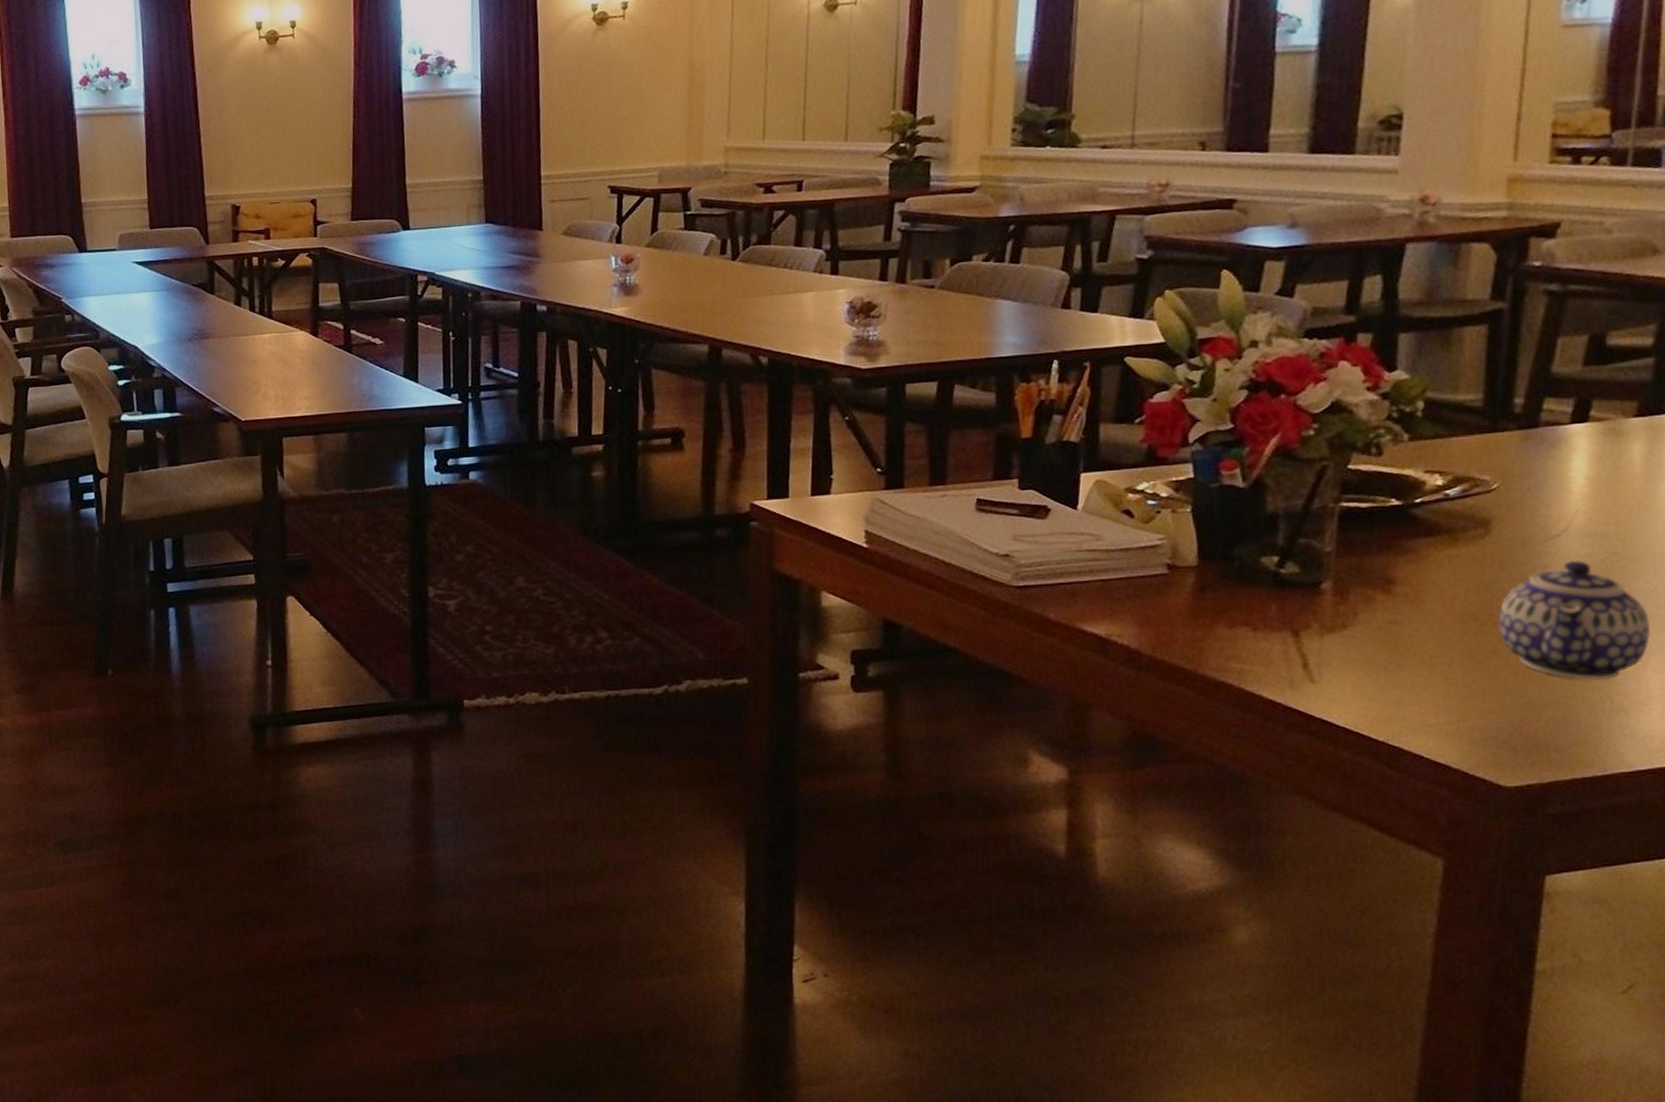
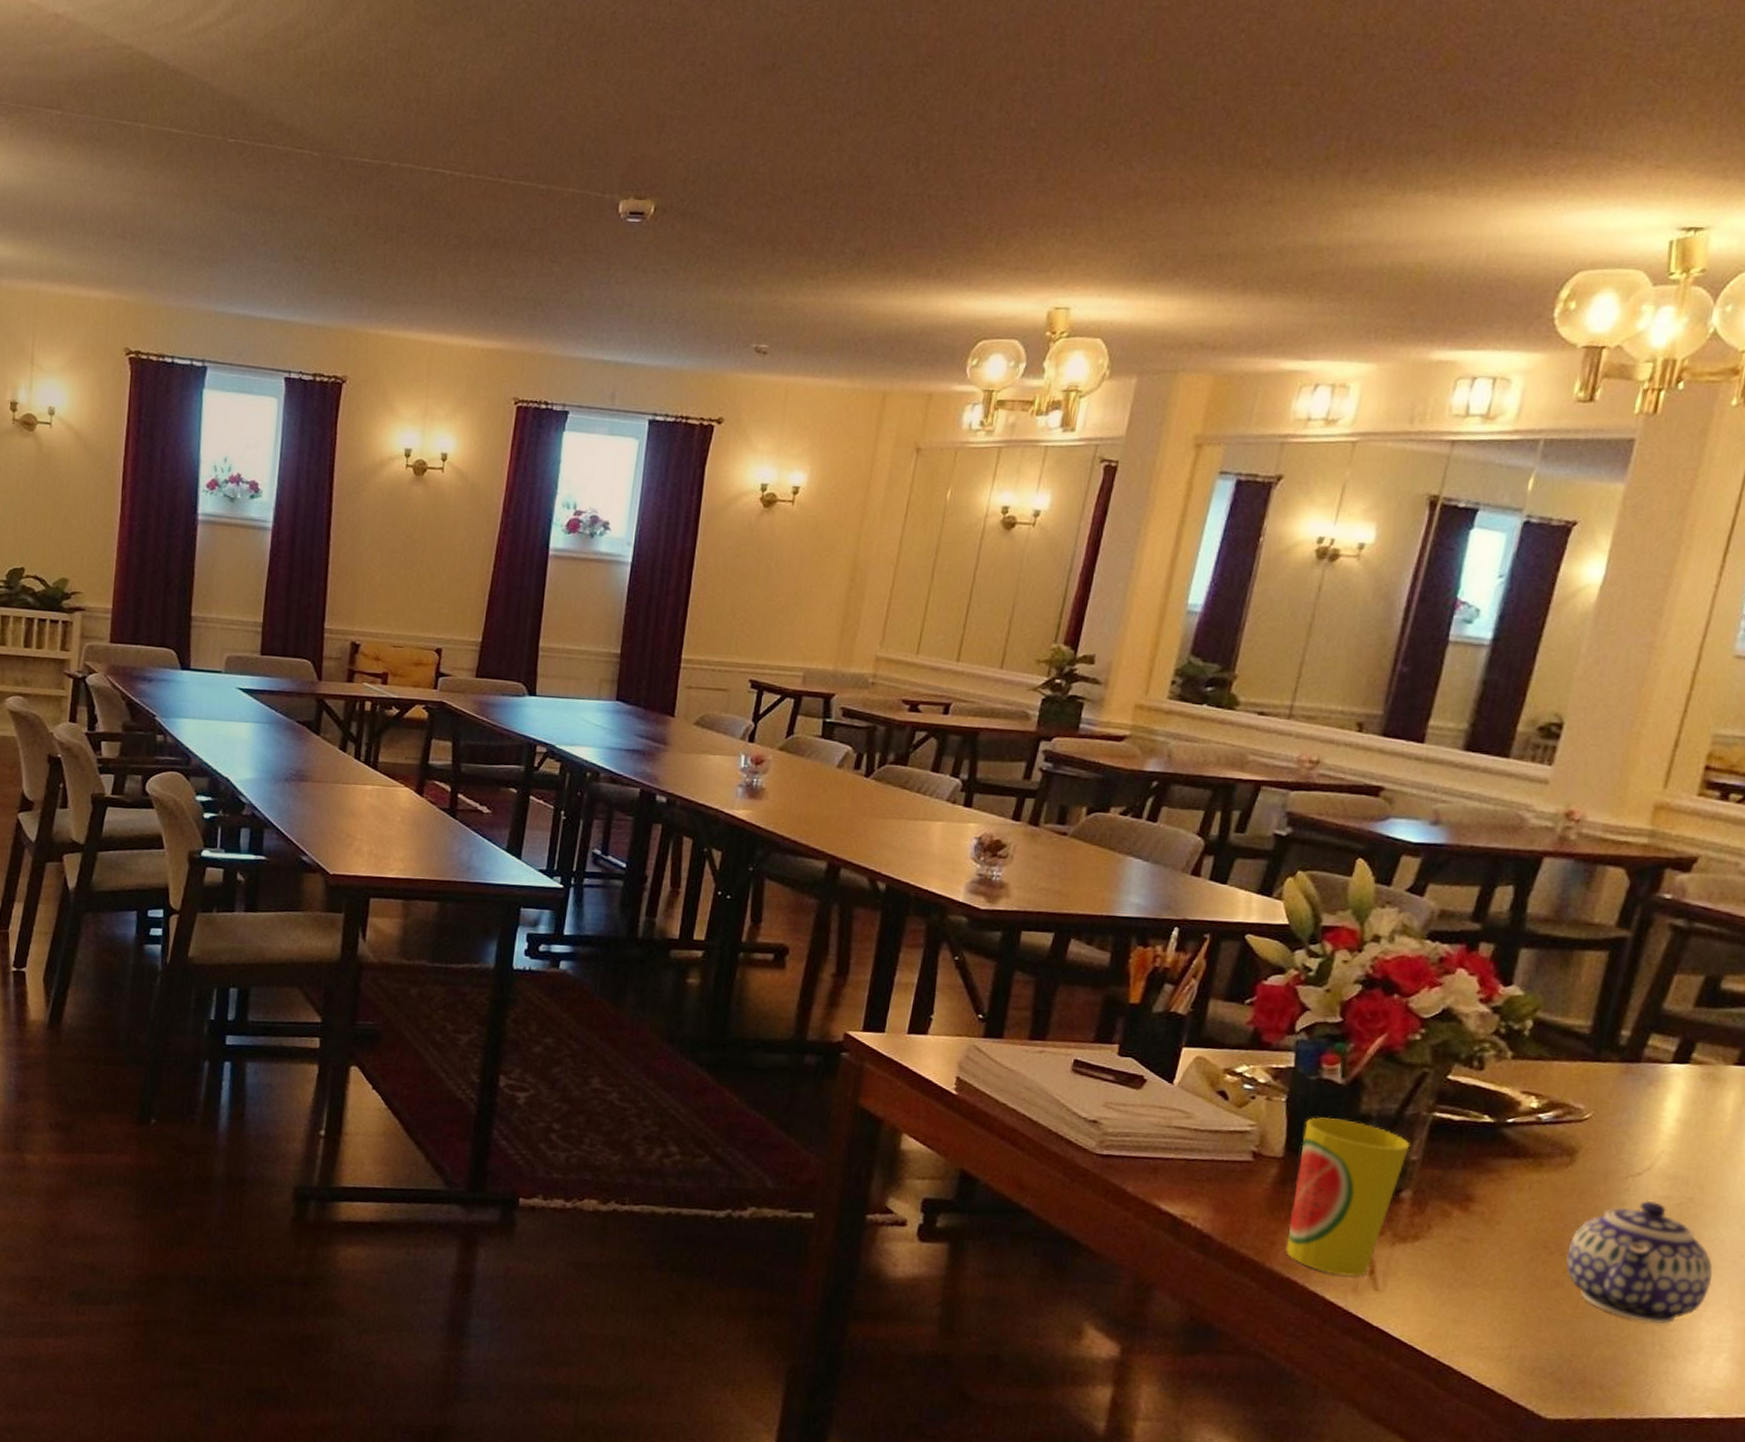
cup: none [1214,521,1322,673] -> present [1286,1117,1410,1277]

